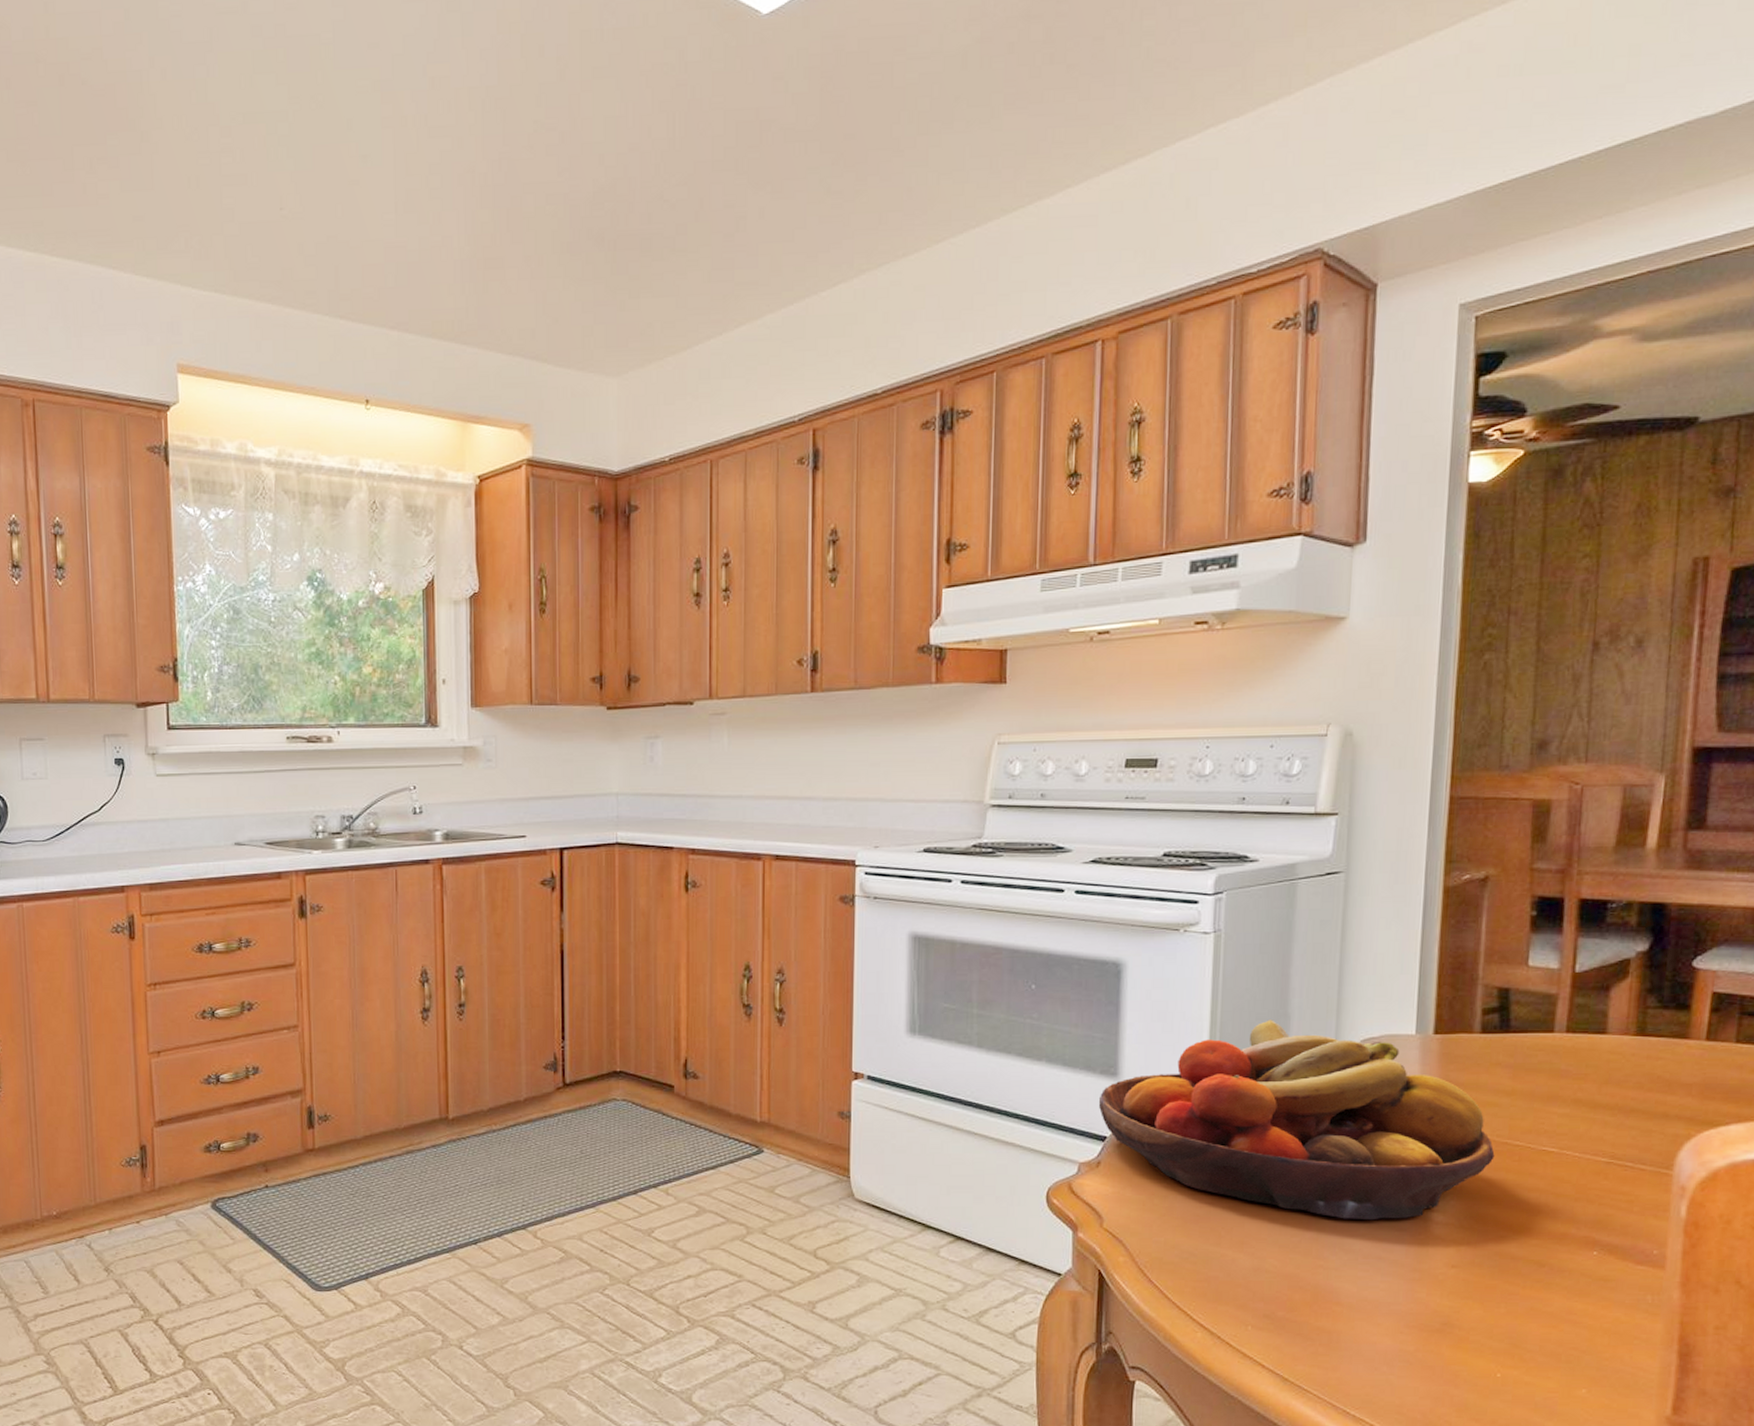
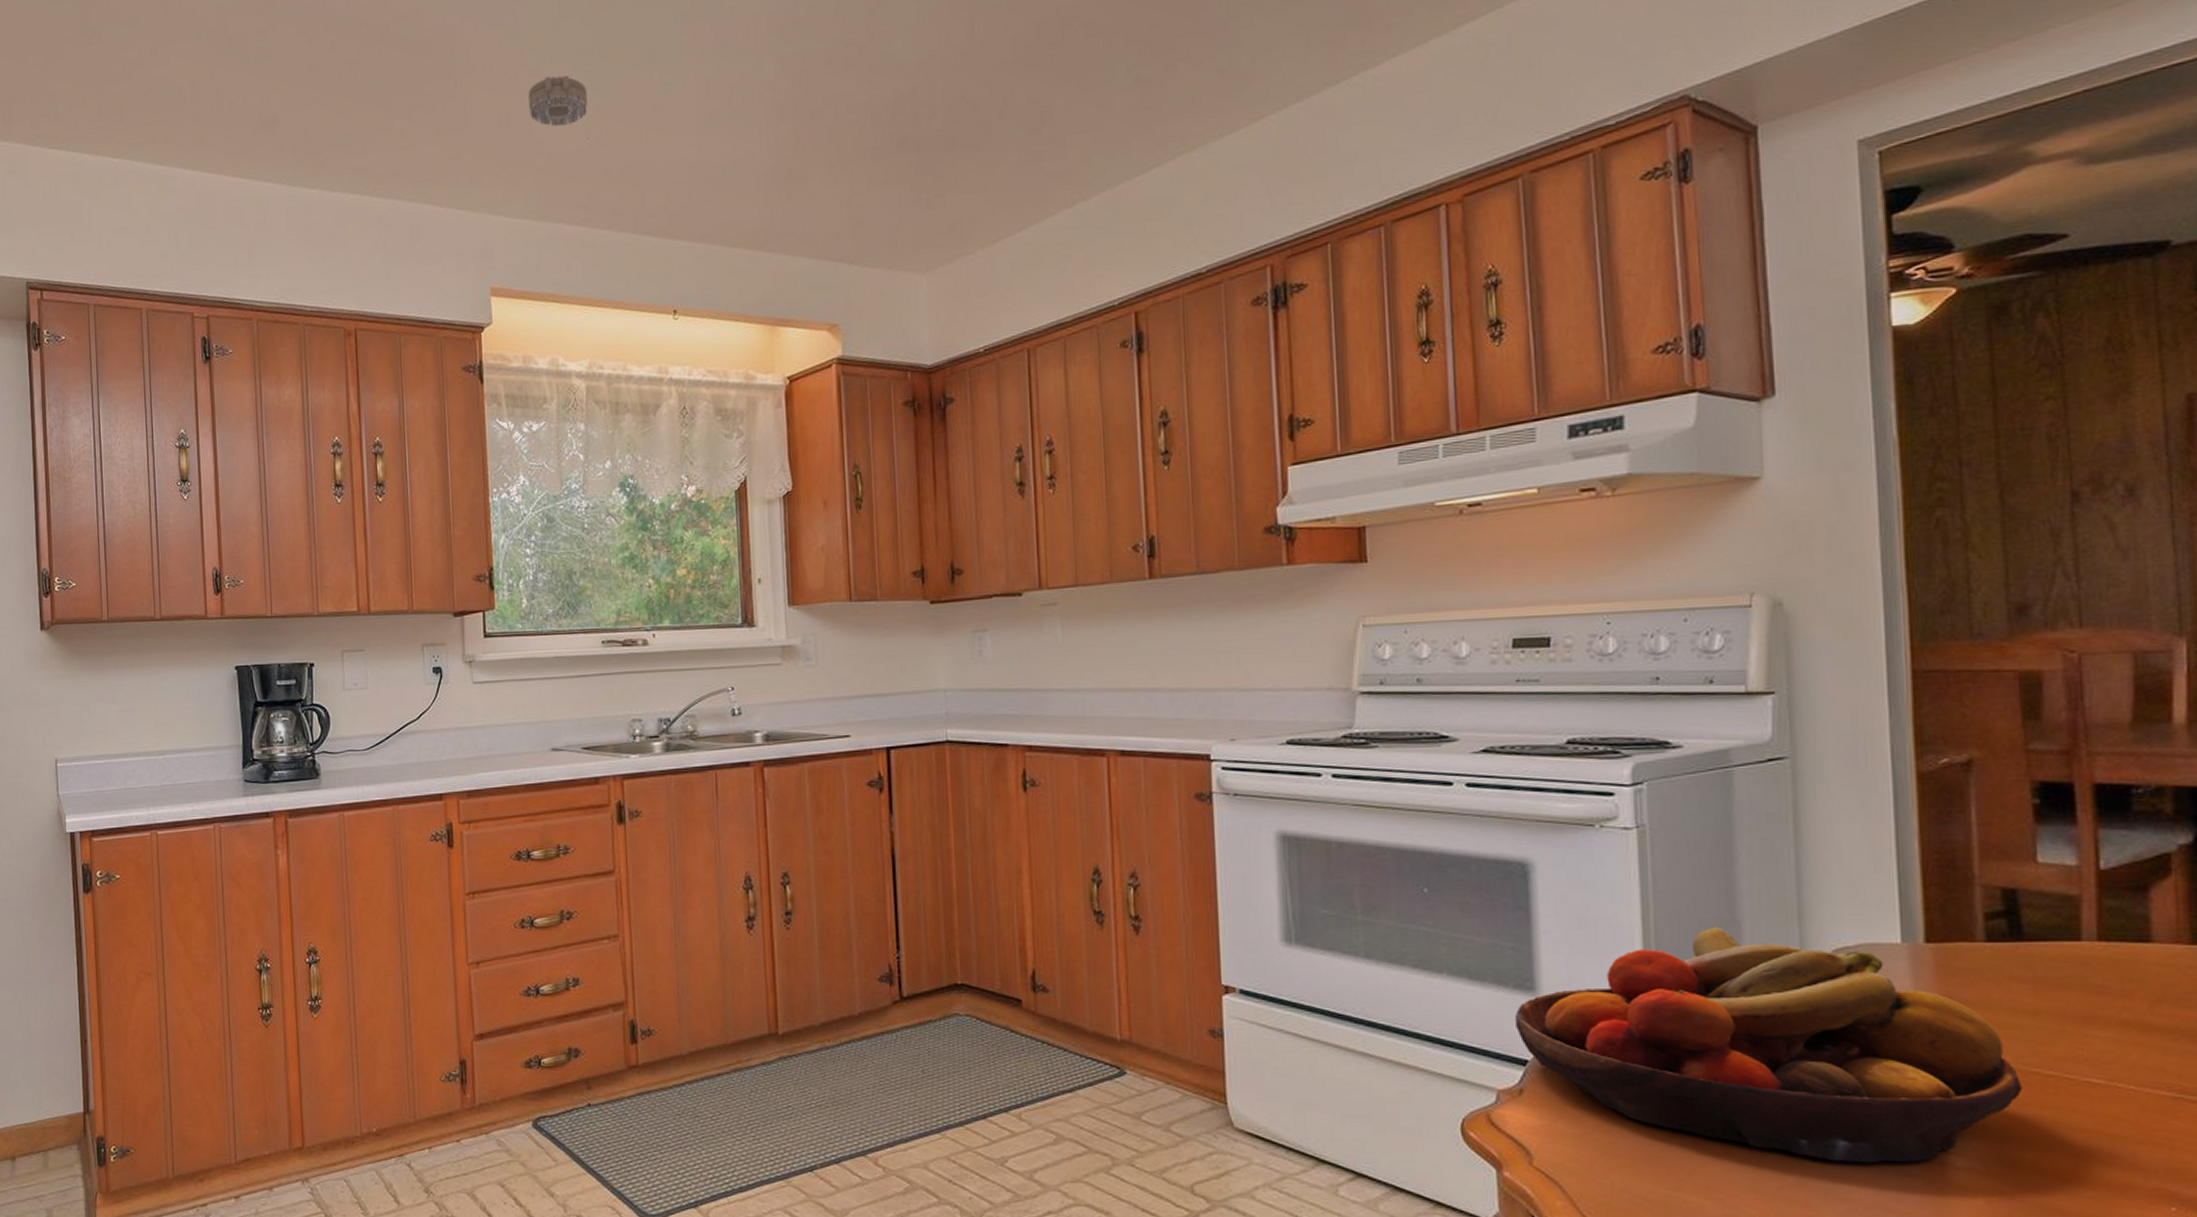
smoke detector: none [219,137,282,194] -> present [528,75,588,127]

